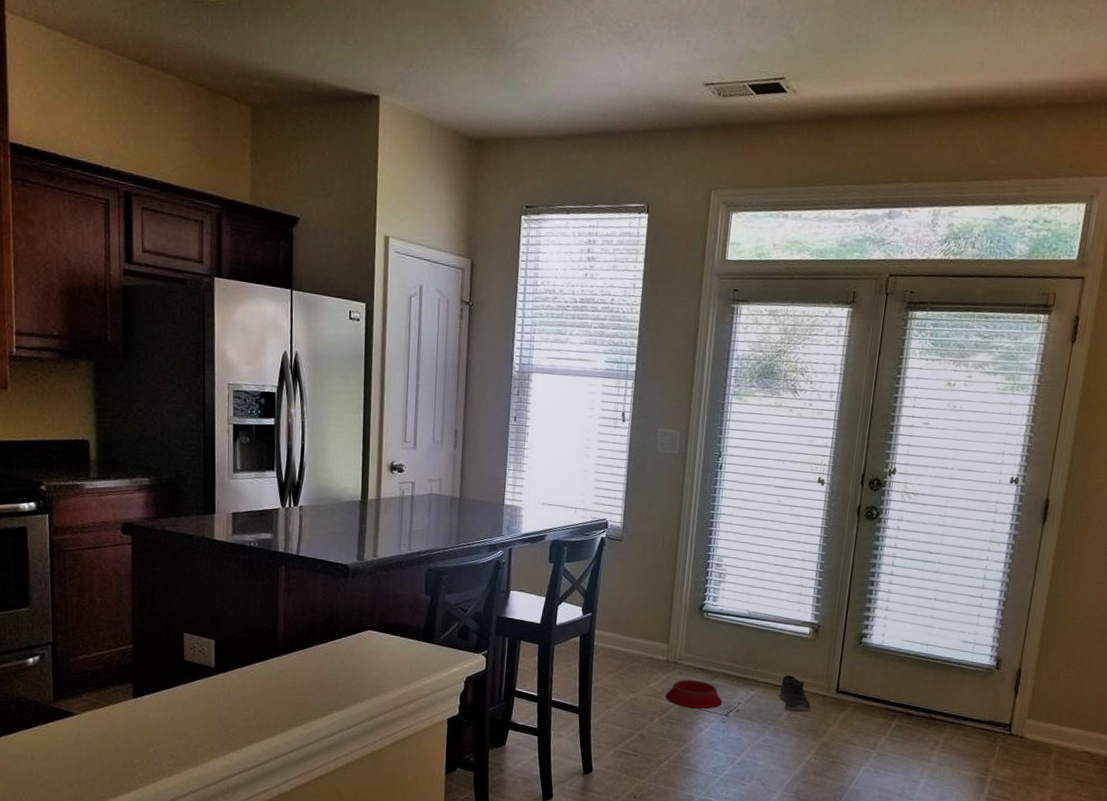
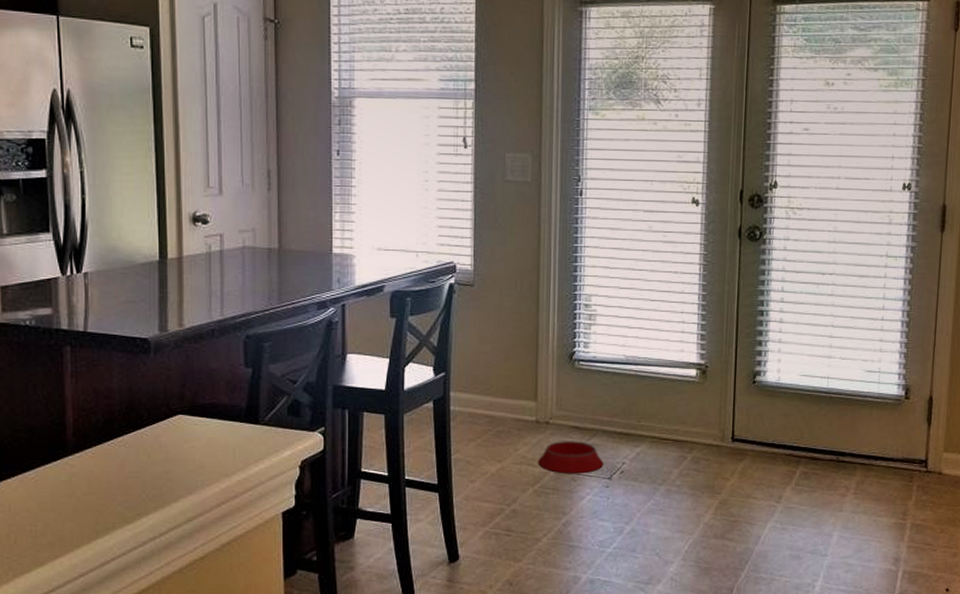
athletic shoe: present [779,675,811,713] -> none [668,425,705,467]

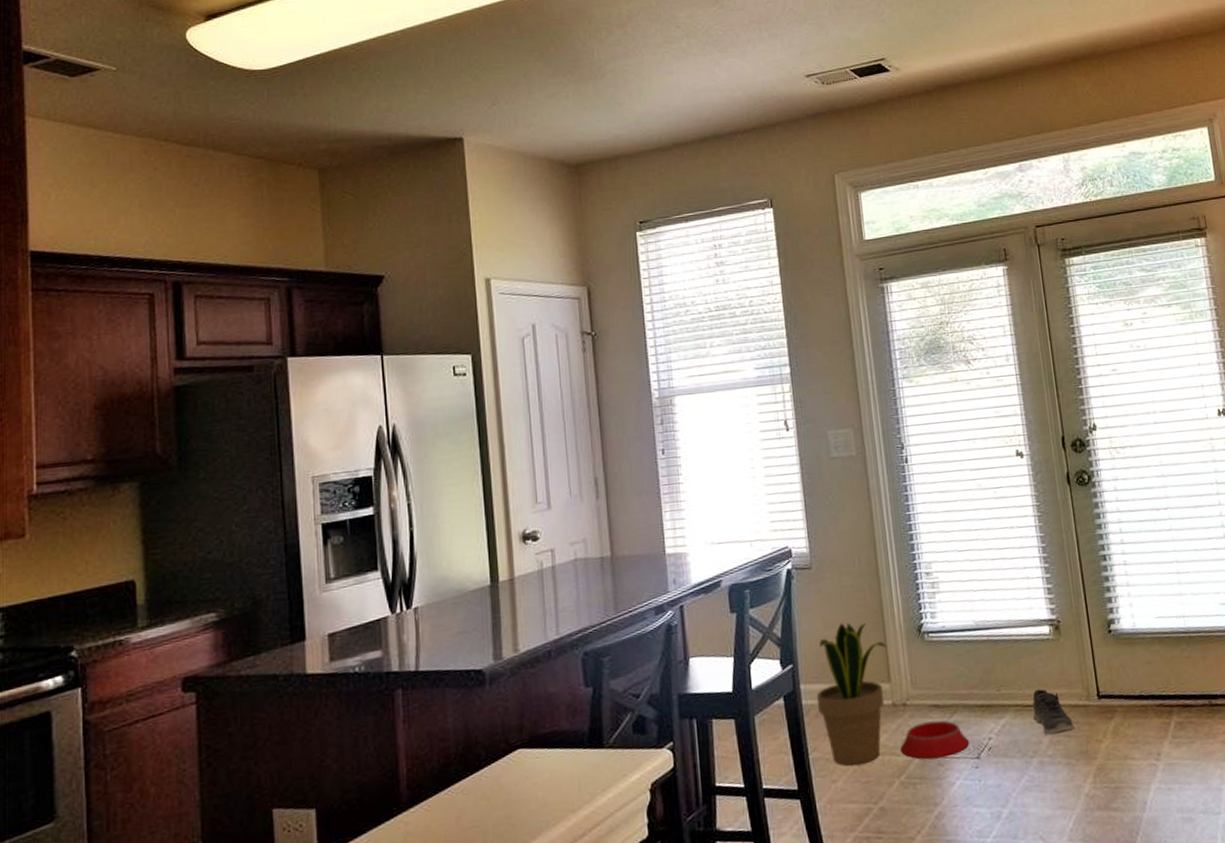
potted plant: none [464,340,538,471] -> present [816,622,887,766]
athletic shoe: none [668,425,705,467] -> present [1032,688,1075,735]

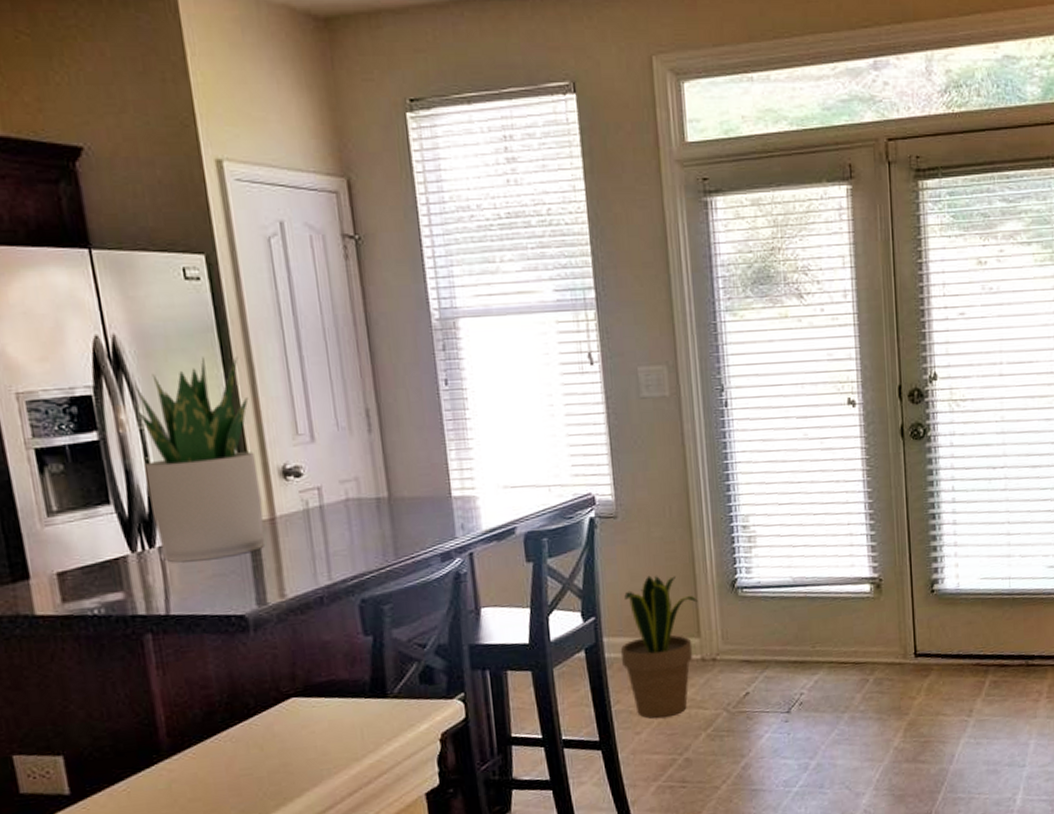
planter: none [407,438,504,622] -> present [135,357,265,563]
pet bowl: present [900,719,969,759] -> none [708,675,780,713]
athletic shoe: present [1032,688,1075,735] -> none [847,646,889,692]

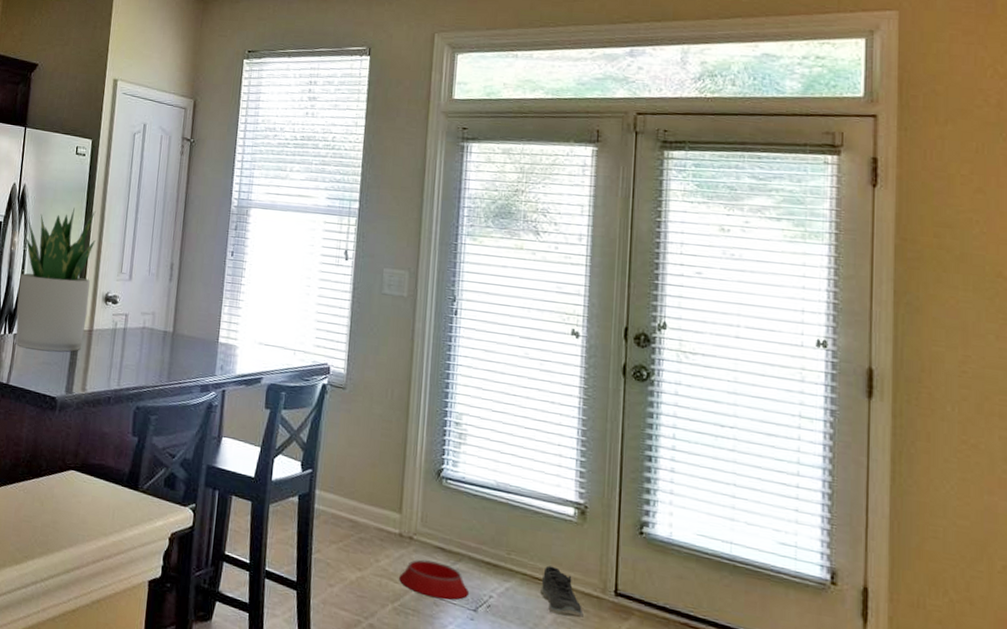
potted plant: present [620,575,698,718] -> none [328,445,404,580]
pet bowl: none [708,675,780,713] -> present [399,559,468,600]
athletic shoe: none [847,646,889,692] -> present [540,565,584,618]

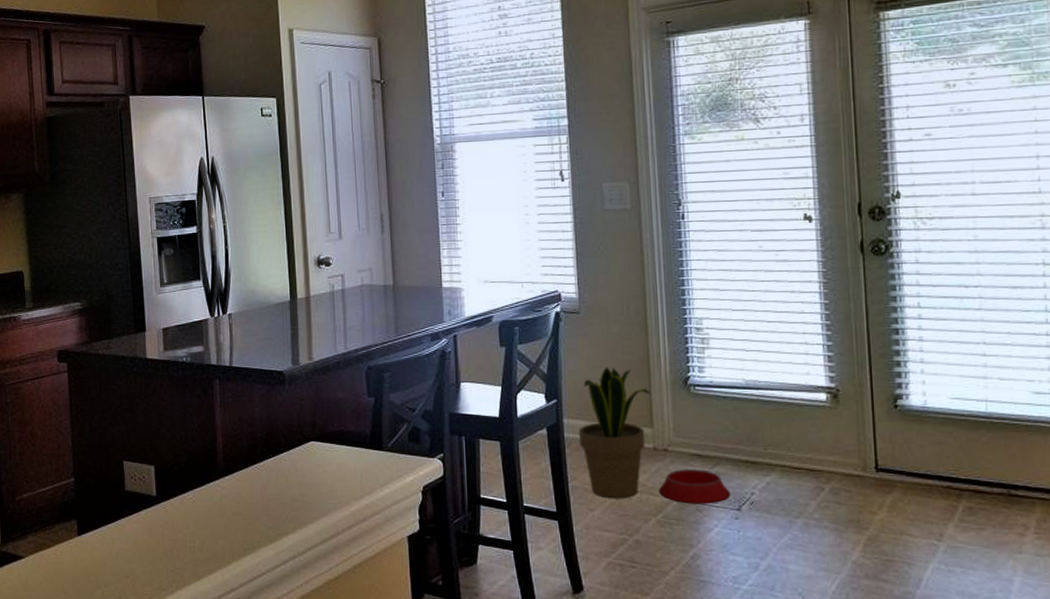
planter: present [16,208,96,353] -> none [223,173,302,327]
potted plant: none [328,445,404,580] -> present [578,367,652,499]
athletic shoe: present [540,565,584,618] -> none [801,454,847,499]

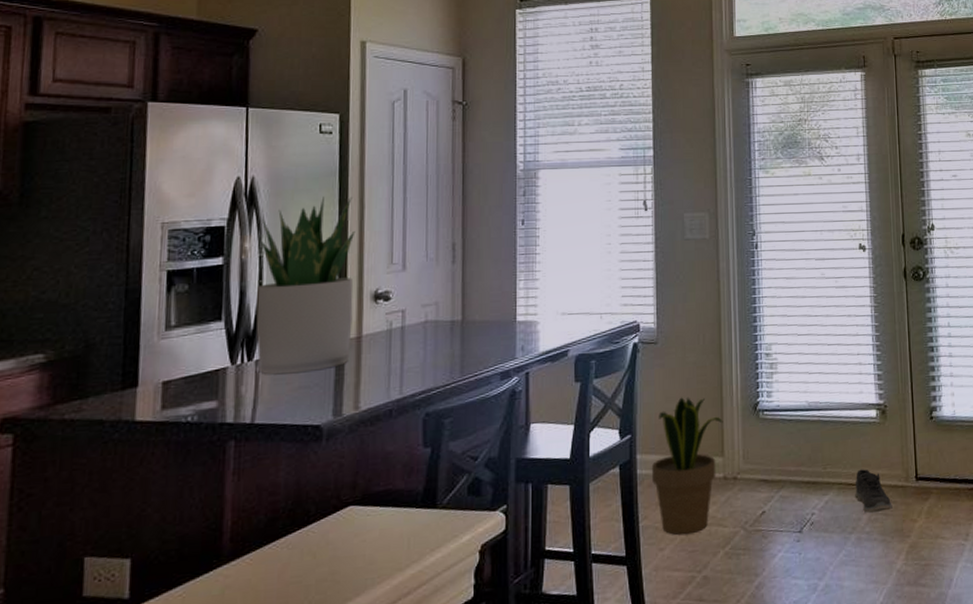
planter: none [223,173,302,327] -> present [256,197,356,375]
pet bowl: present [659,468,730,504] -> none [728,494,793,531]
athletic shoe: none [801,454,847,499] -> present [855,469,893,513]

